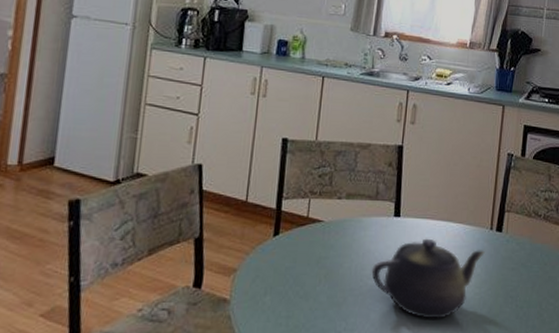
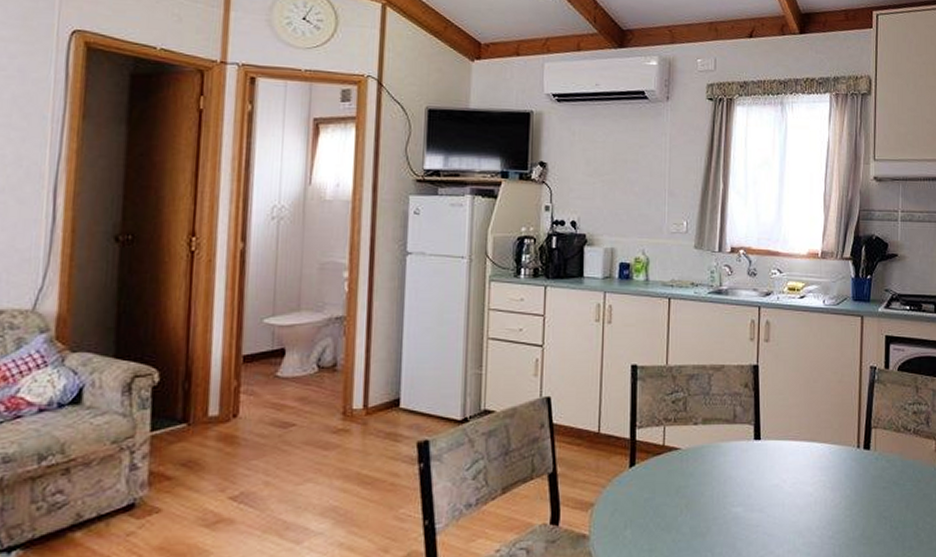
teapot: present [371,238,485,319] -> none [734,460,853,546]

